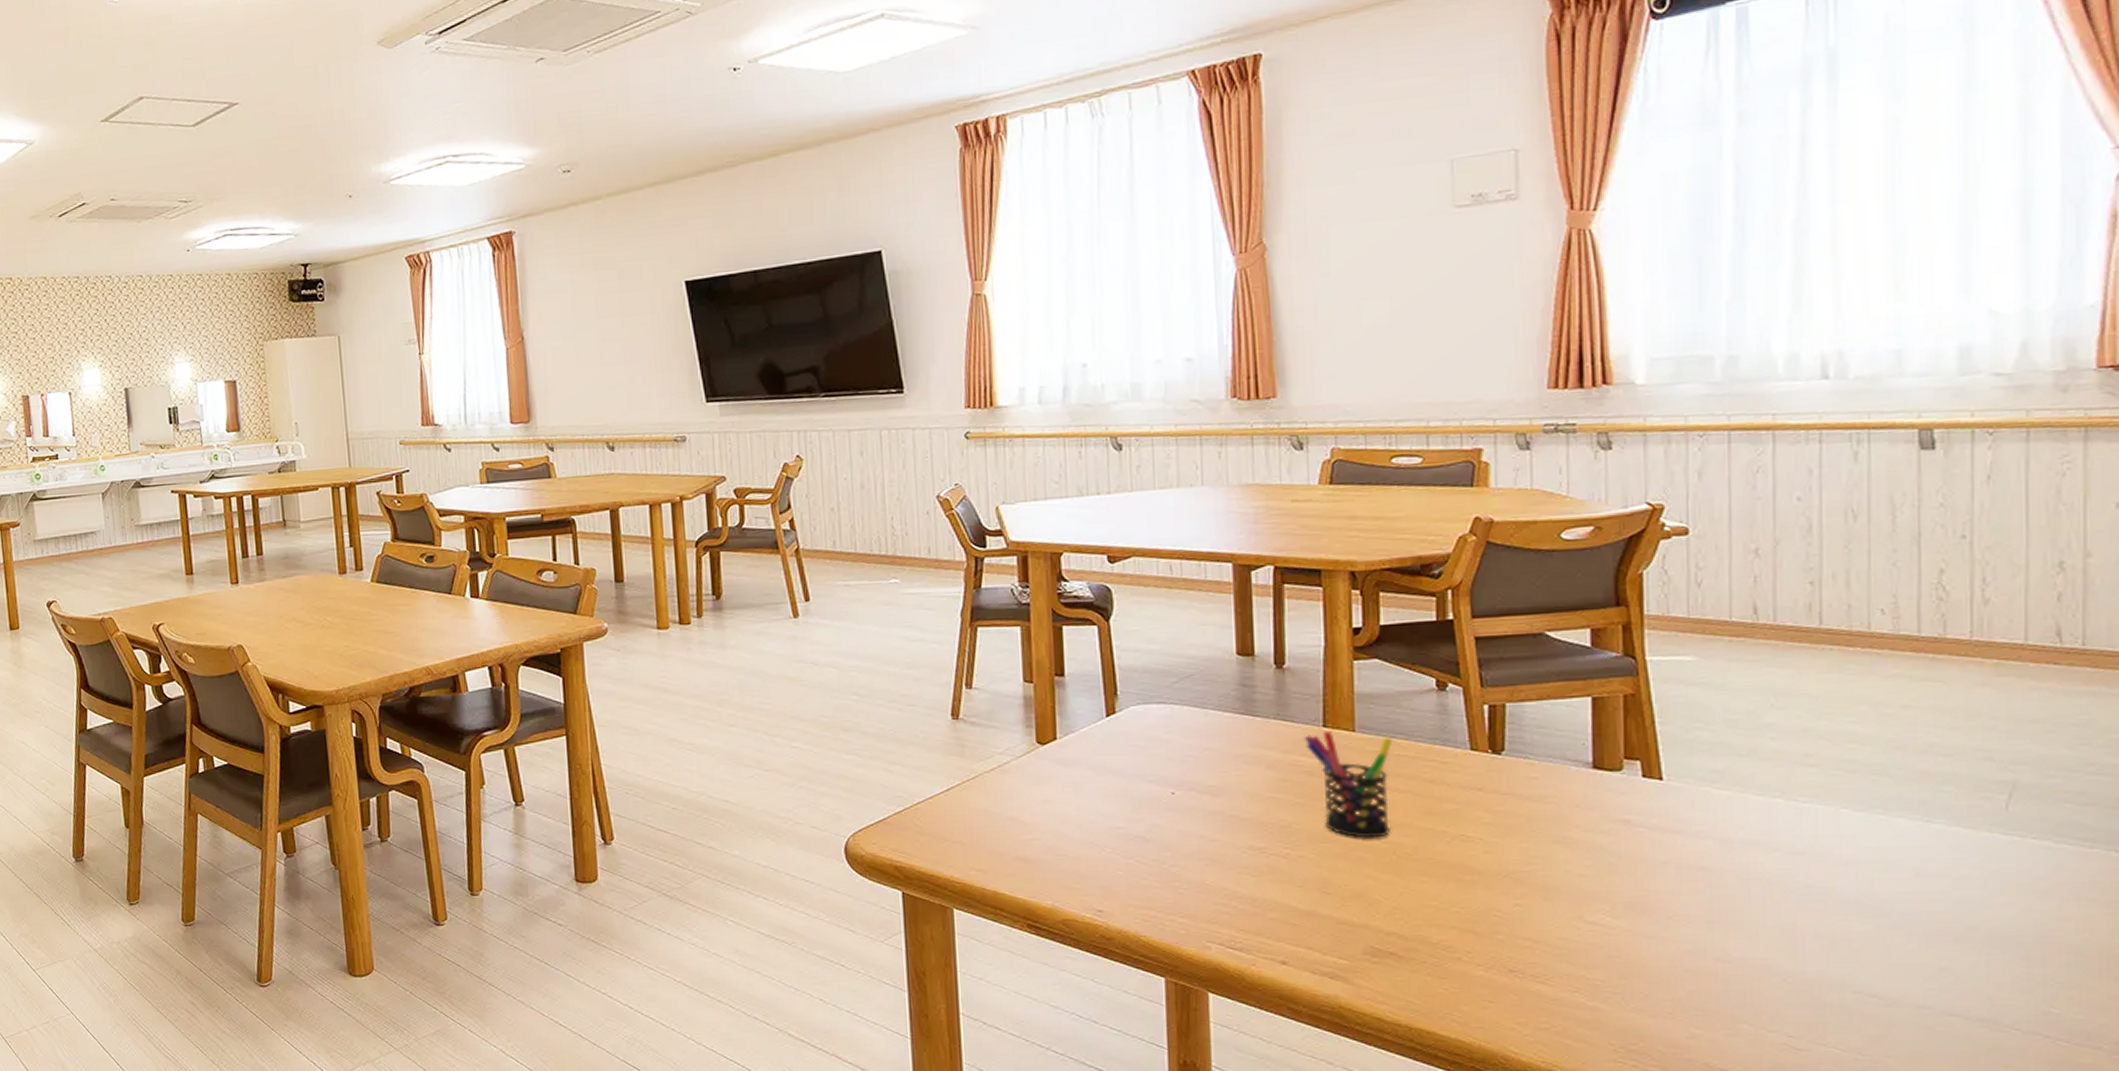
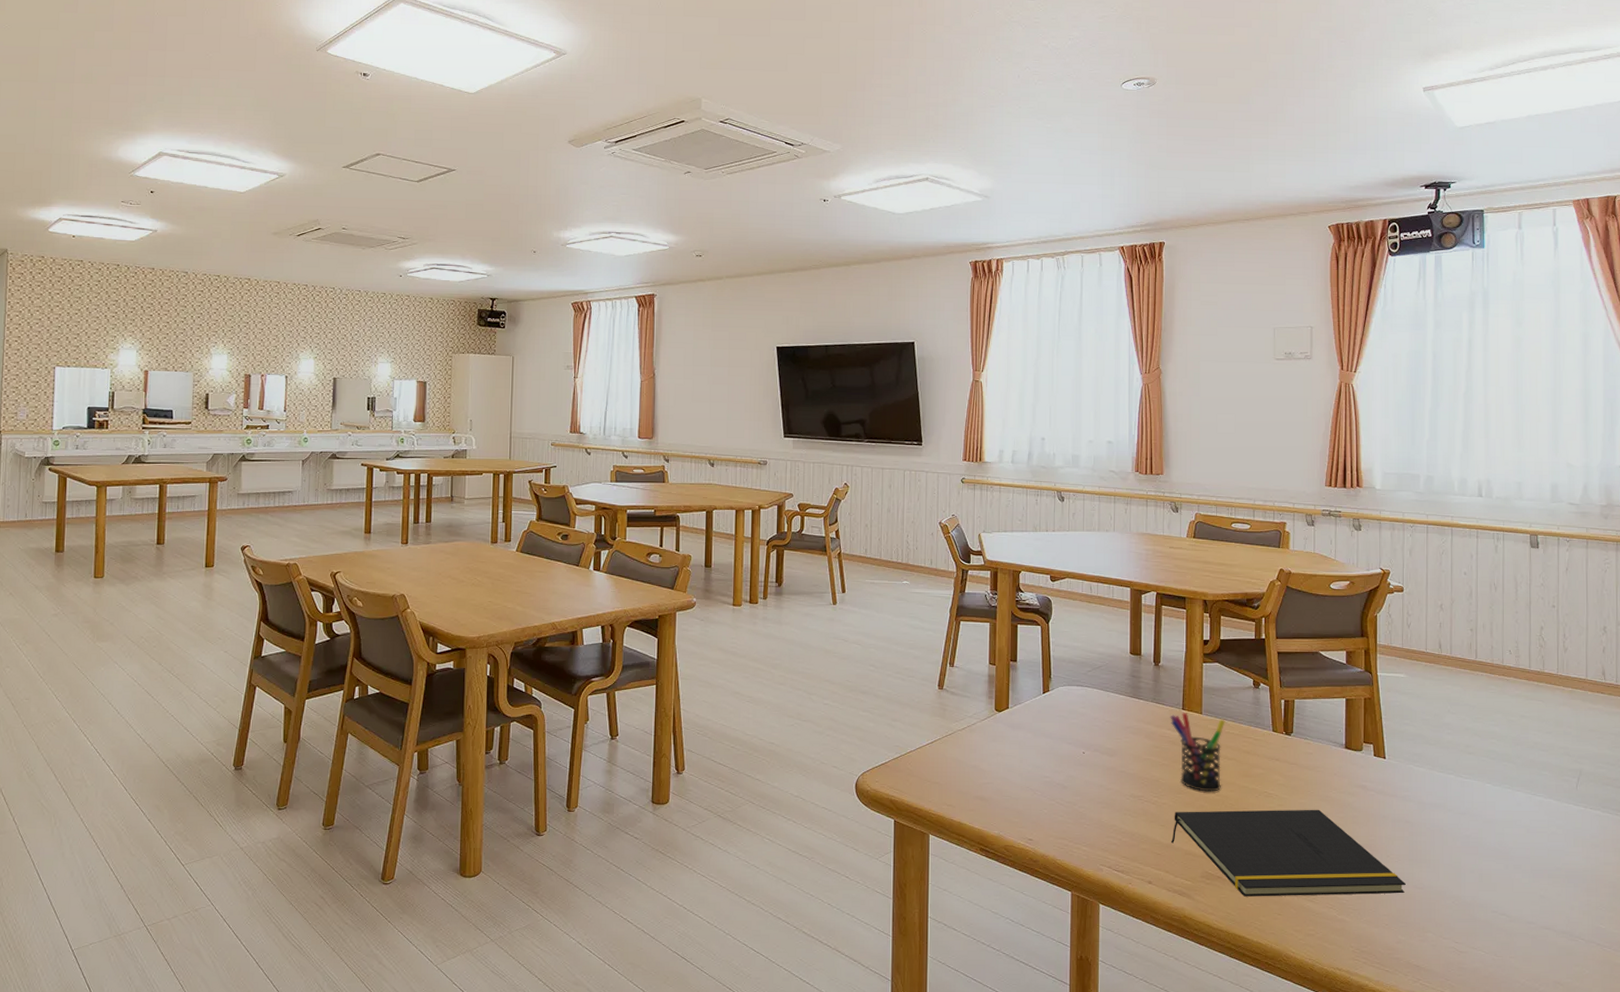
notepad: none [1313,856,1701,979] -> present [1170,809,1406,897]

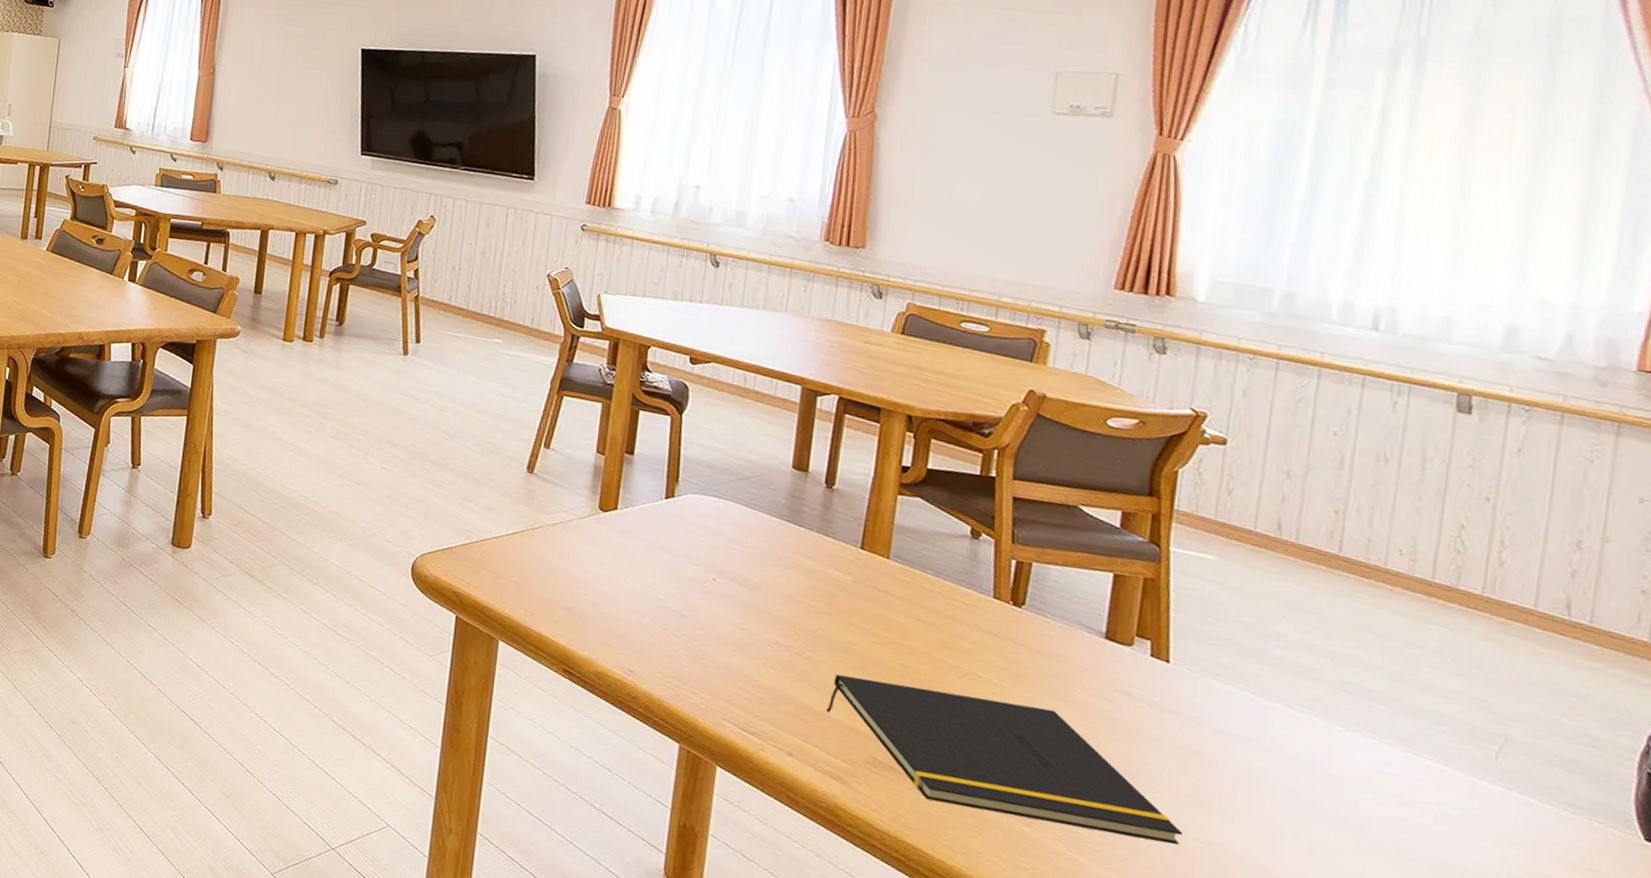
pen holder: present [1170,712,1225,792] -> none [841,553,923,660]

